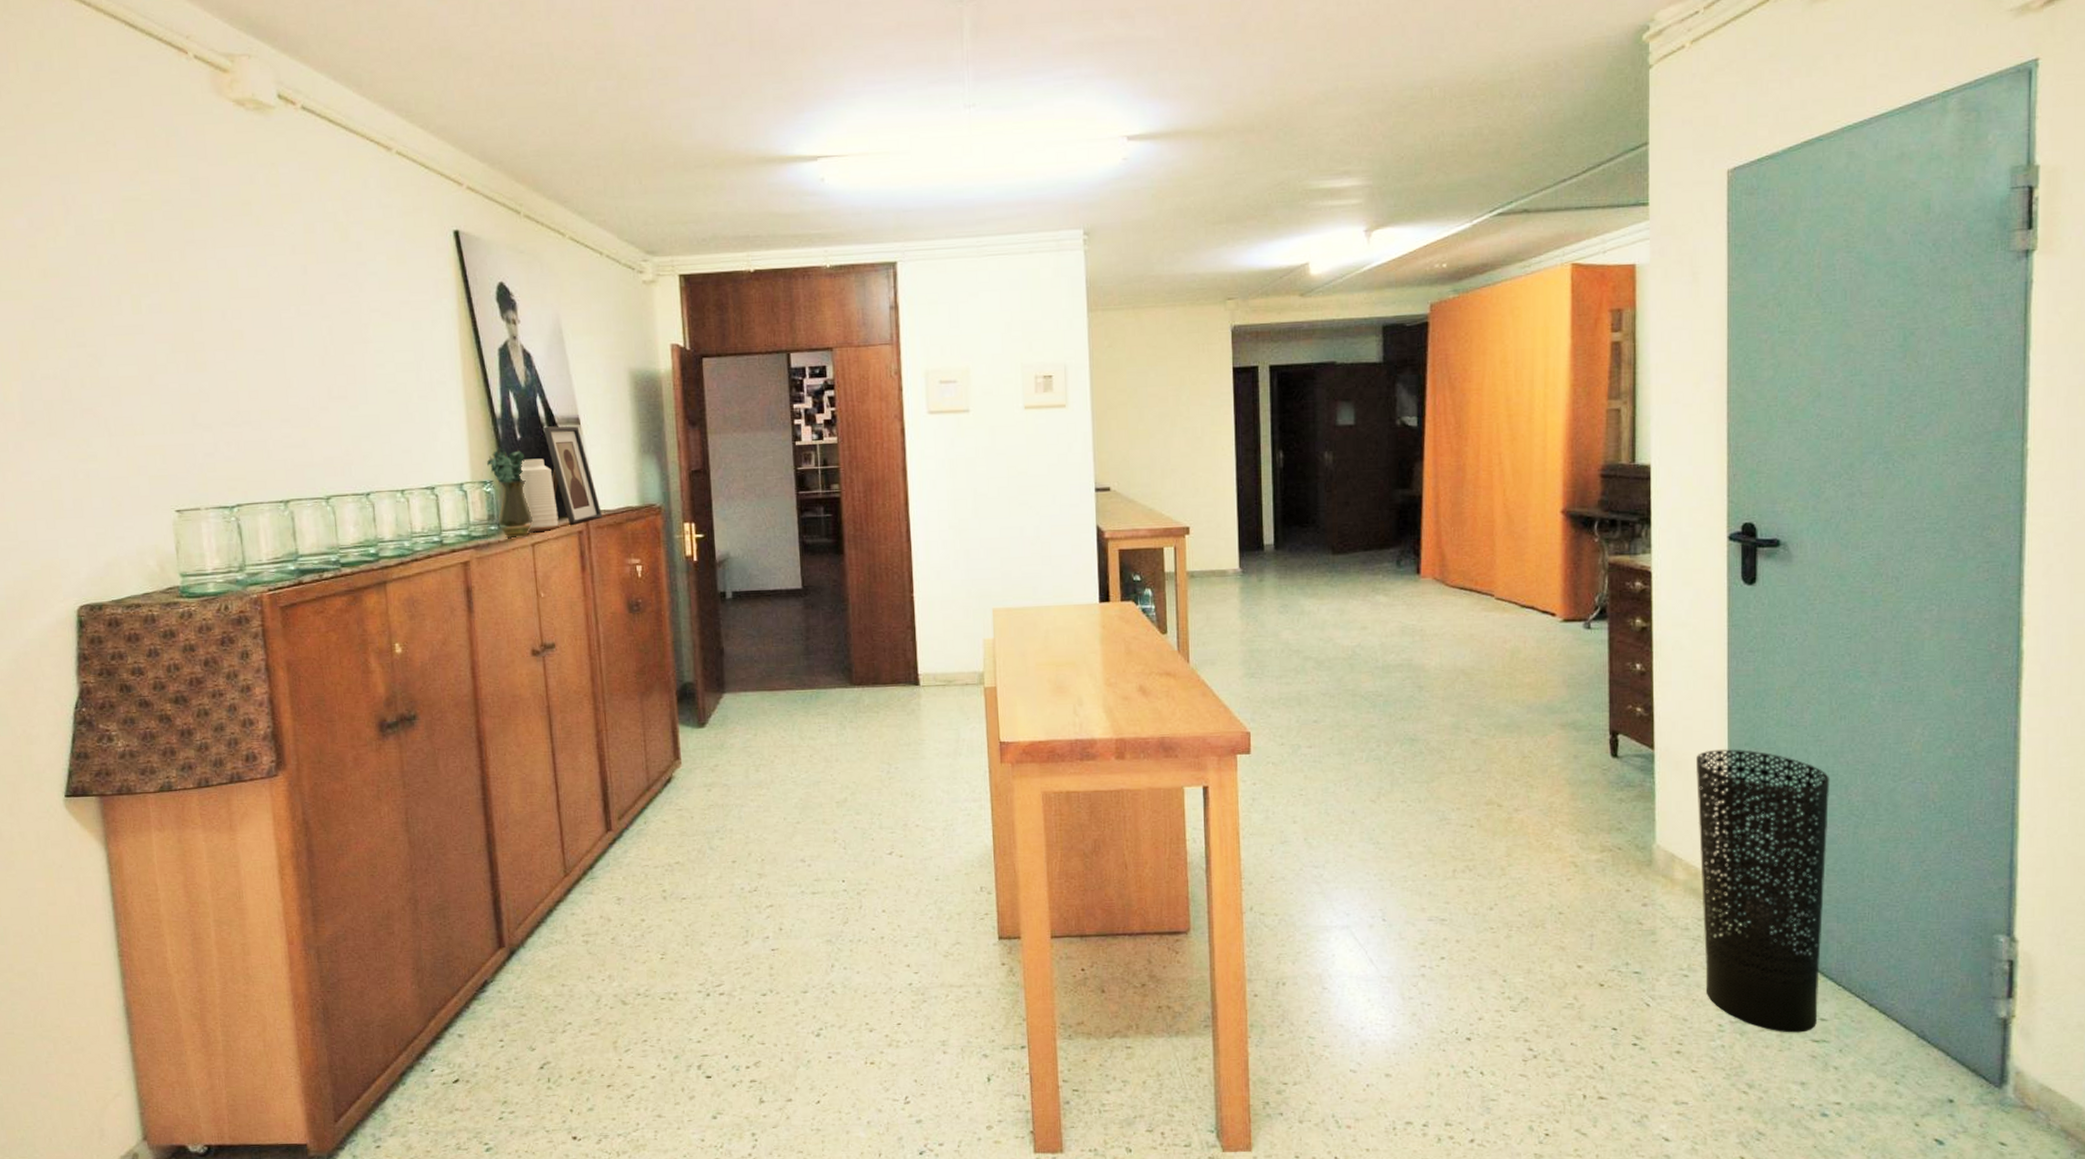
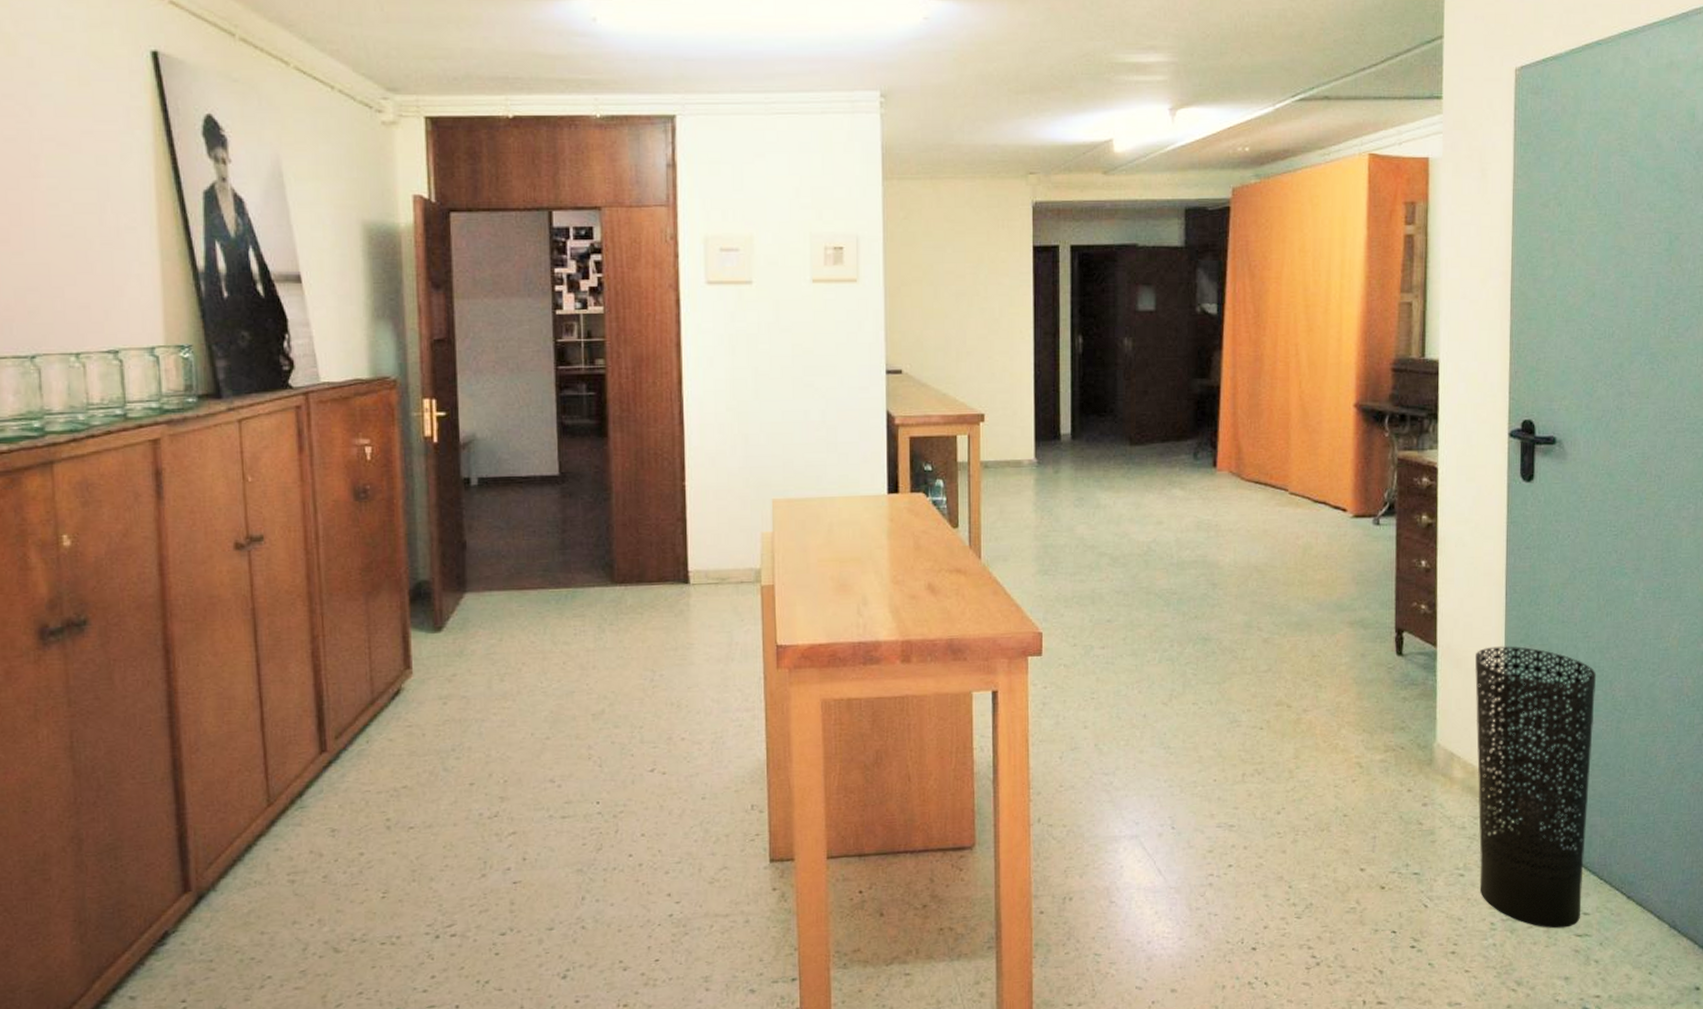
vase: present [487,446,533,538] -> none [185,305,240,412]
vase: present [519,458,560,533] -> none [225,321,274,407]
picture frame: present [543,426,603,526] -> none [256,284,327,400]

